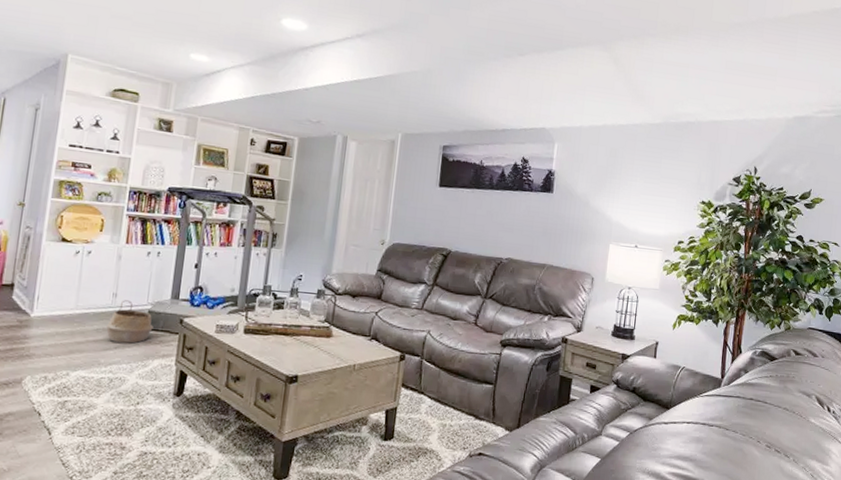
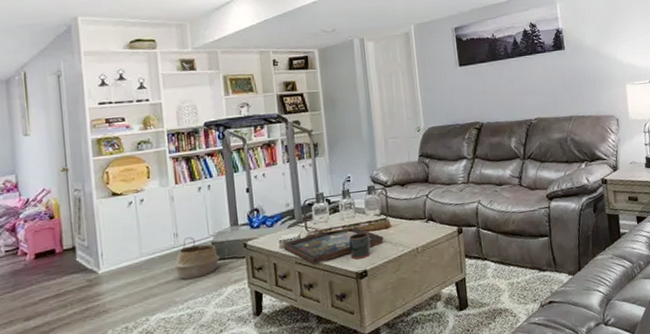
decorative tray: none [218,325,323,358] -> present [283,225,384,265]
mug: none [284,335,309,363] -> present [348,232,371,260]

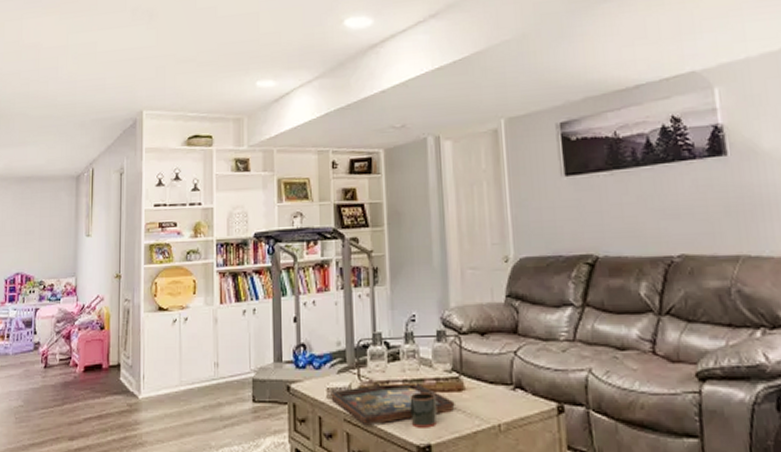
woven basket: present [175,237,220,279] -> none [213,369,260,420]

